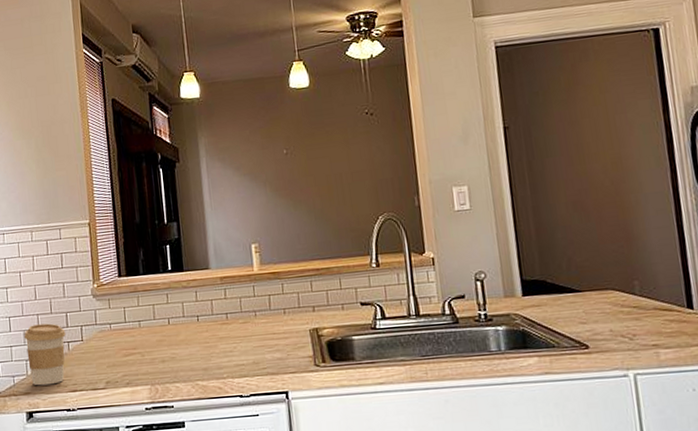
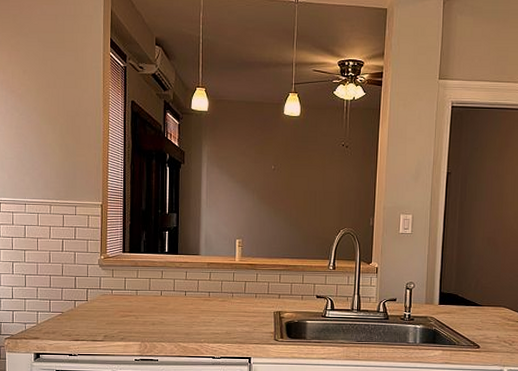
coffee cup: present [24,323,66,386] -> none [37,283,73,333]

